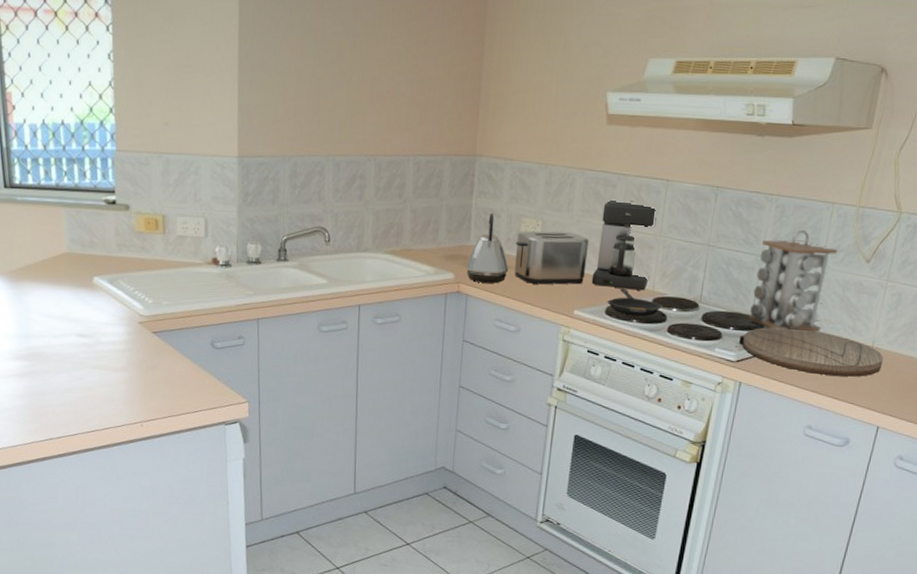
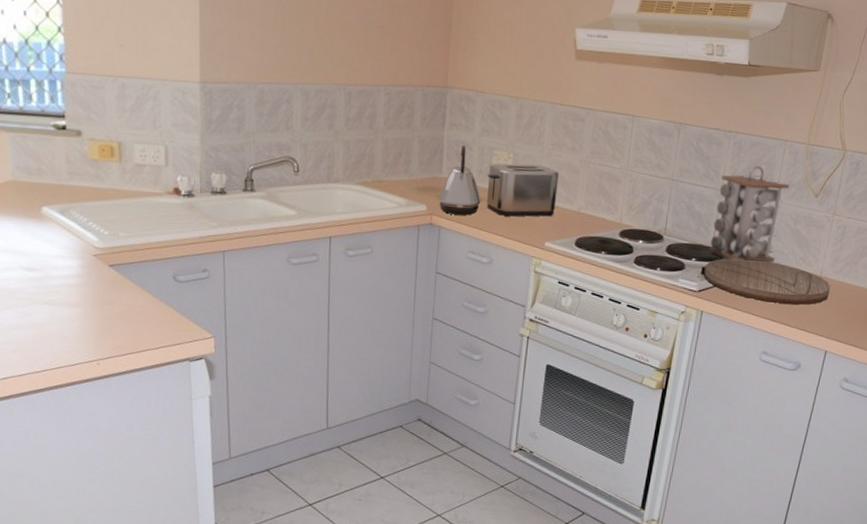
coffee maker: present [591,199,656,291] -> none [561,133,623,223]
frying pan: present [607,289,663,317] -> none [577,221,630,249]

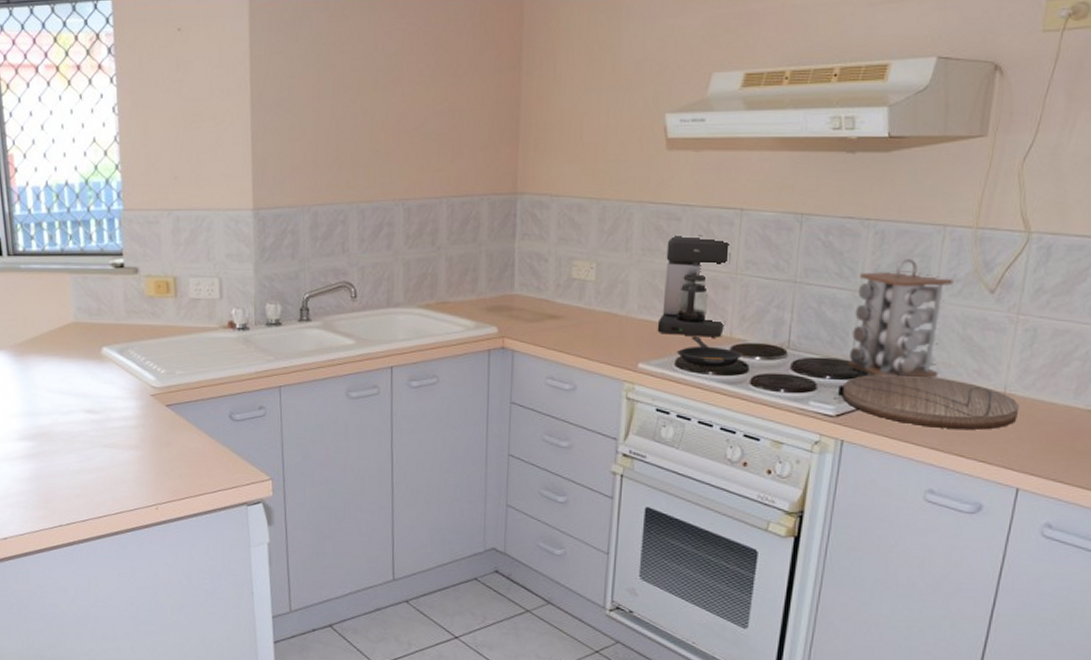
kettle: present [438,146,481,216] -> none [510,258,560,336]
toaster: present [486,163,559,217] -> none [566,273,652,335]
coffee maker: none [561,133,623,223] -> present [657,235,731,338]
frying pan: none [577,221,630,249] -> present [677,337,744,368]

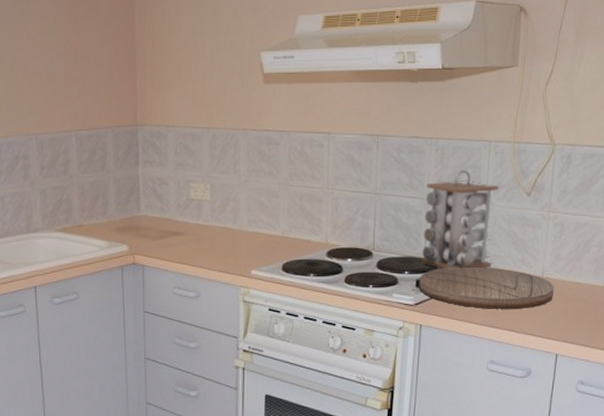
coffee maker: present [657,235,731,338] -> none [265,156,322,245]
frying pan: present [677,337,744,368] -> none [283,245,338,270]

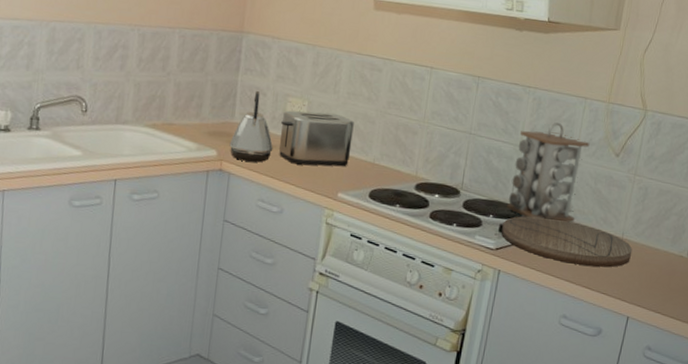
kettle: none [139,182,182,252] -> present [229,91,274,163]
toaster: none [187,193,259,248] -> present [278,110,354,167]

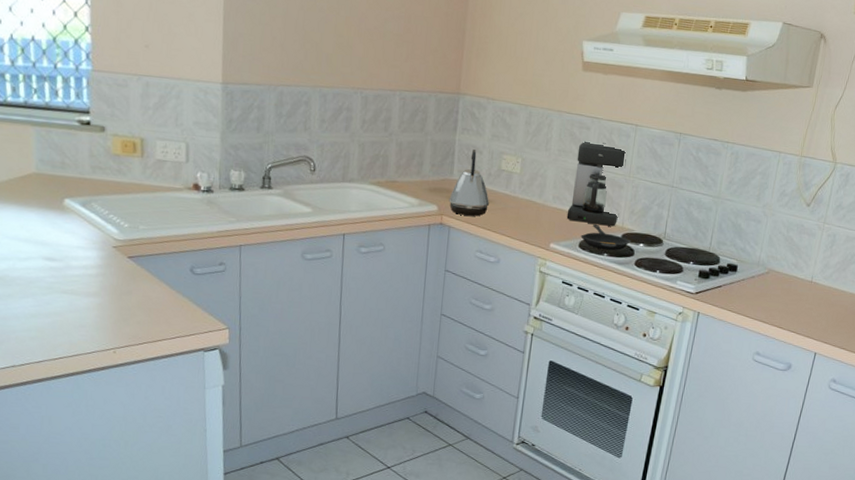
toaster: present [278,110,354,167] -> none [494,167,565,220]
coffee maker: none [356,83,420,176] -> present [566,141,626,227]
frying pan: none [371,173,426,202] -> present [580,225,631,251]
cutting board: present [501,216,633,267] -> none [700,262,821,308]
spice rack: present [507,122,590,223] -> none [706,175,783,268]

